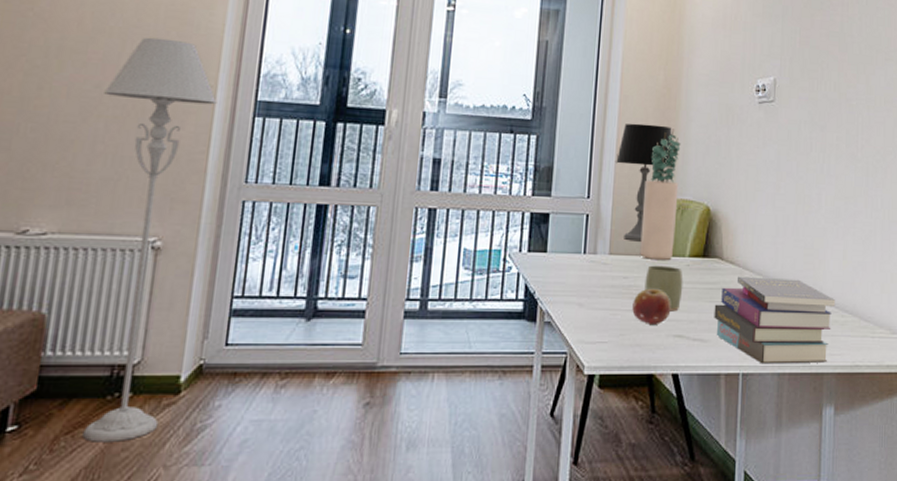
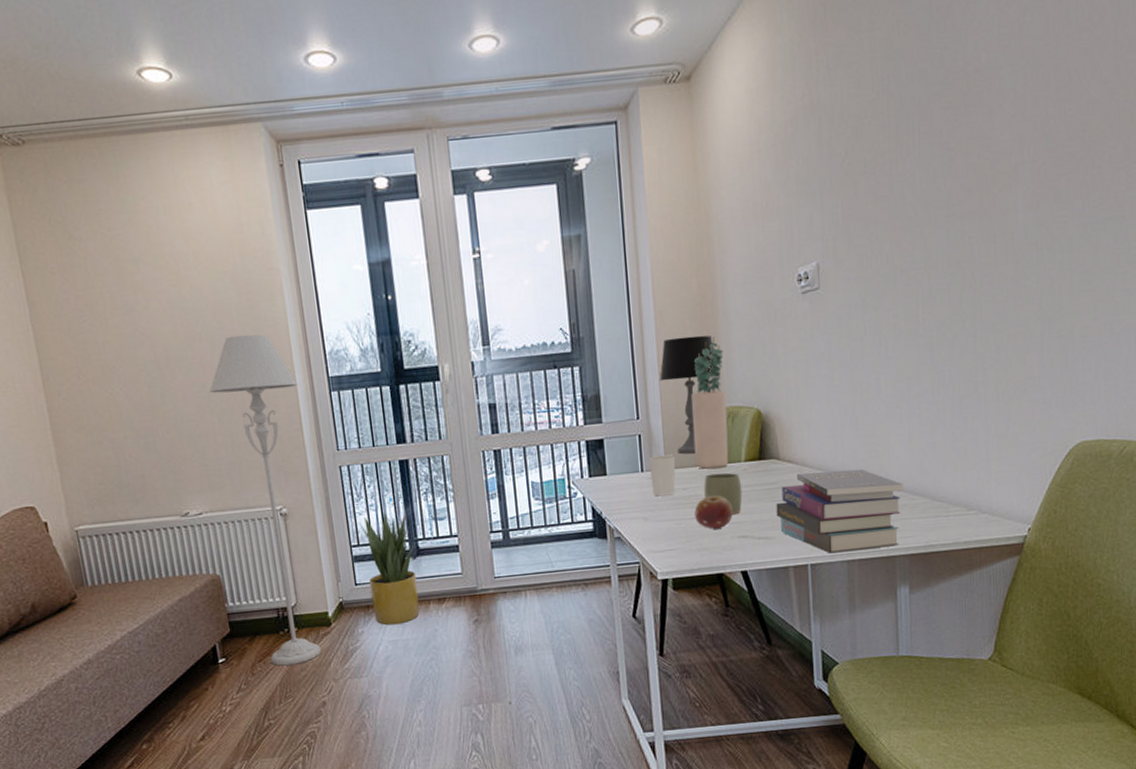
planter: none [240,261,312,400] -> present [358,511,420,625]
cup: none [592,238,621,283] -> present [648,454,676,497]

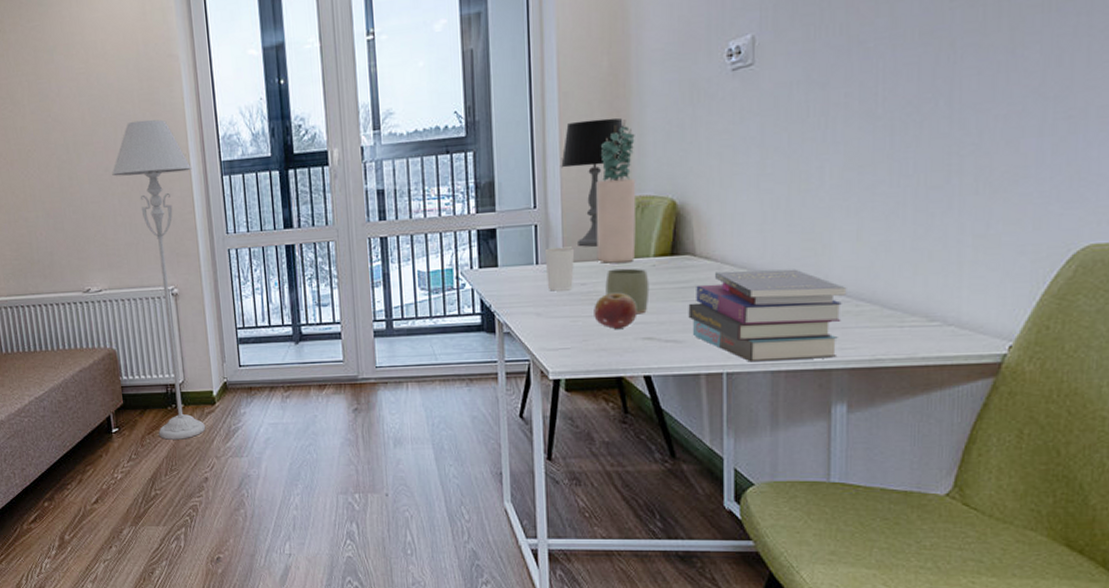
planter: present [358,511,420,625] -> none [244,296,300,408]

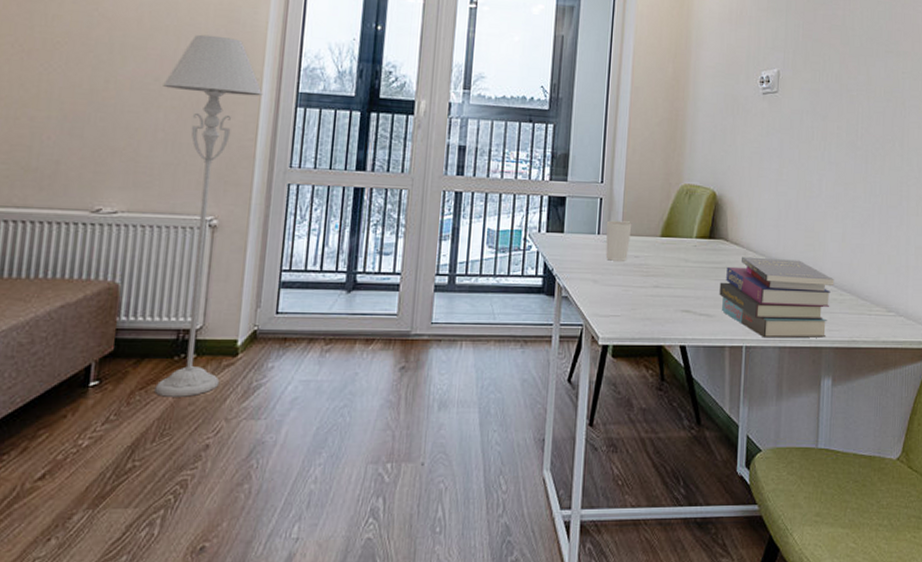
table lamp: present [561,118,627,248] -> none [628,113,681,225]
fruit: present [594,292,637,329] -> none [643,266,679,300]
vase: present [596,119,636,264] -> none [650,118,689,241]
mug: present [605,268,650,313] -> none [654,245,691,287]

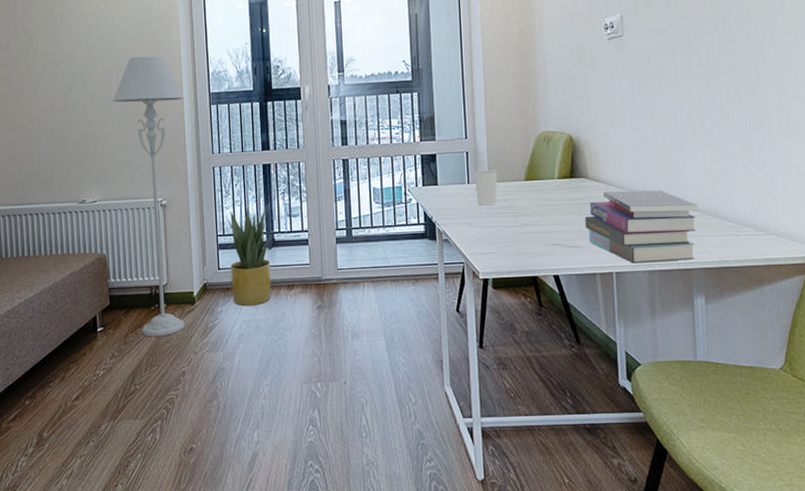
planter: none [290,239,352,363] -> present [225,208,272,307]

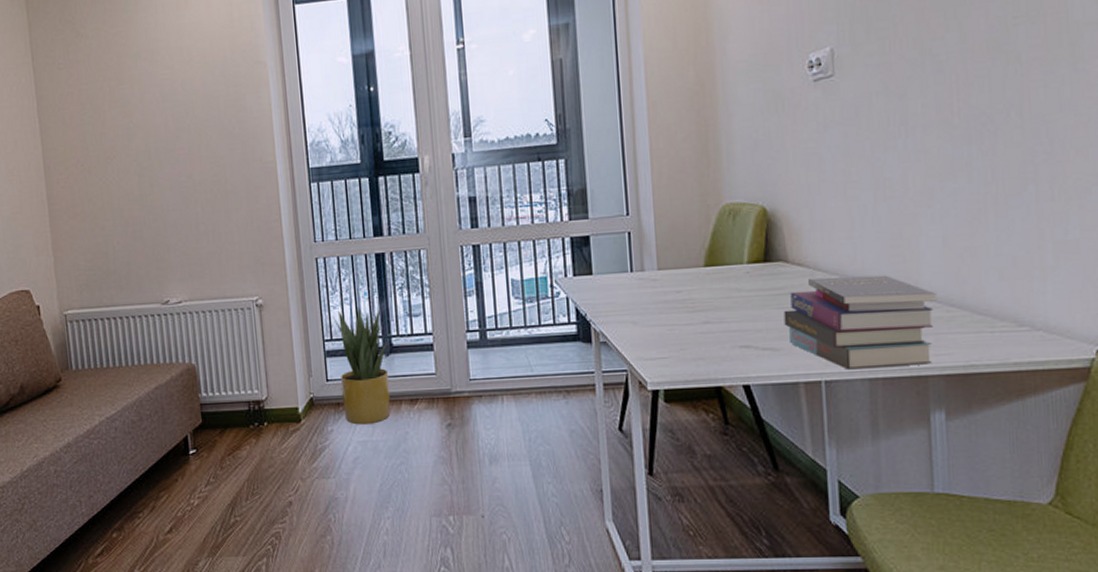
floor lamp: present [113,56,186,337] -> none [195,126,291,461]
cup: present [474,170,498,206] -> none [638,254,669,299]

